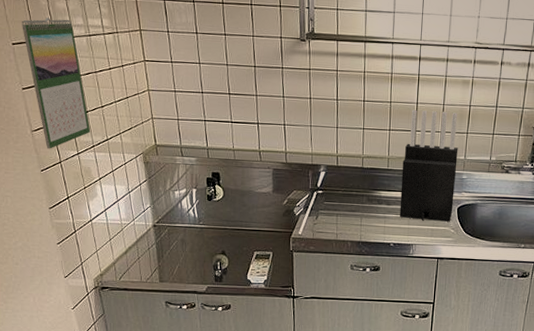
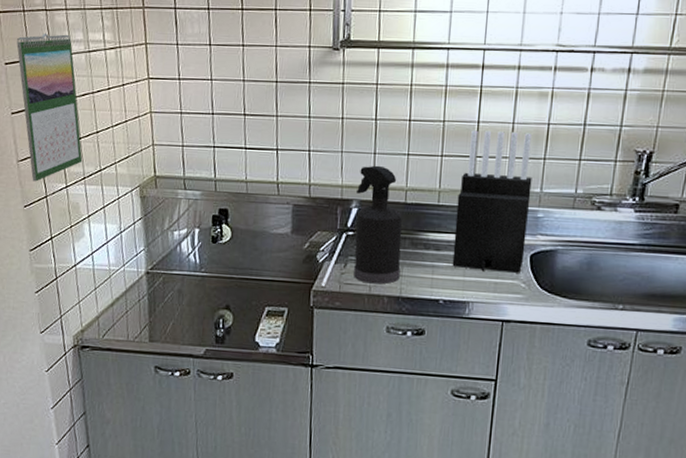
spray bottle: none [324,137,361,232] -> present [354,165,402,284]

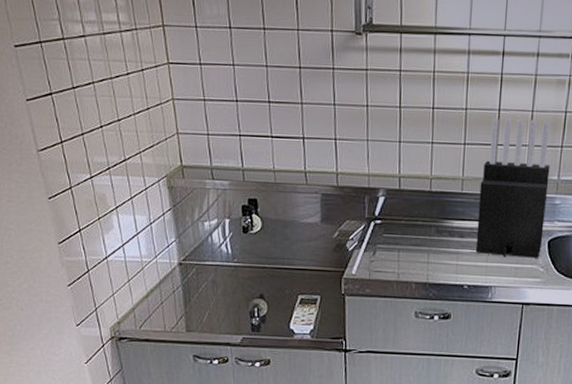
calendar: present [16,33,83,182] -> none [25,13,106,172]
spray bottle: present [354,165,402,284] -> none [382,153,428,271]

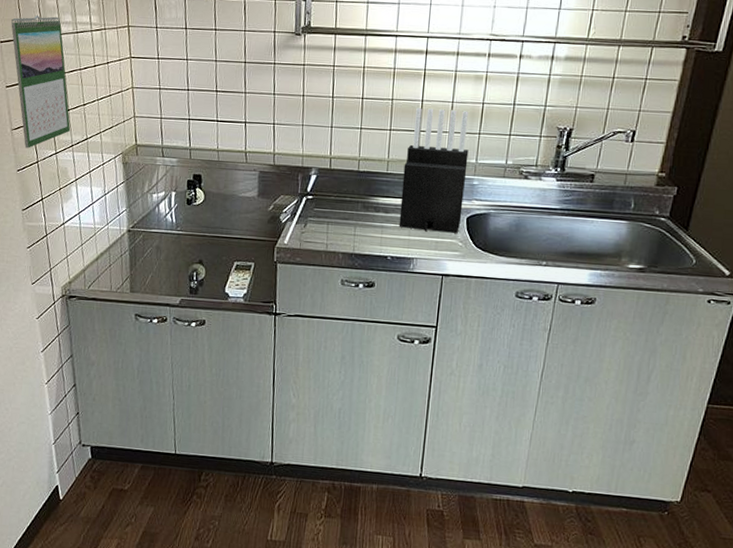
calendar: none [25,13,106,172] -> present [11,15,71,148]

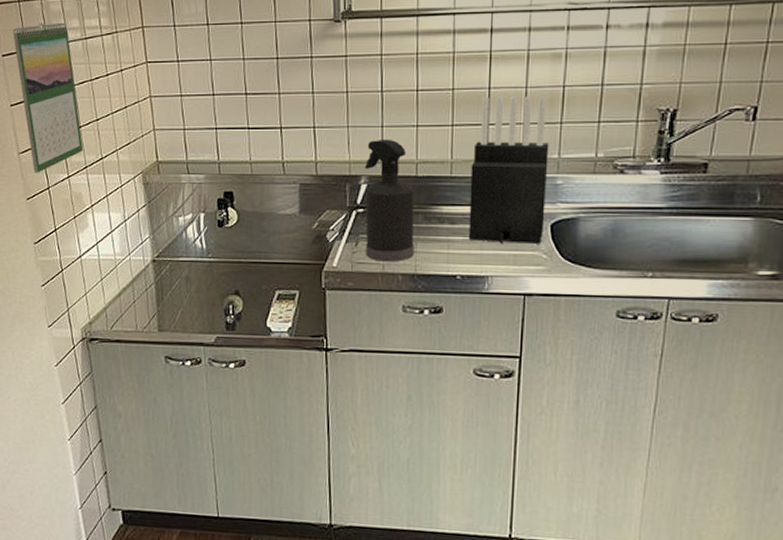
spray bottle: none [312,137,356,242] -> present [365,139,414,262]

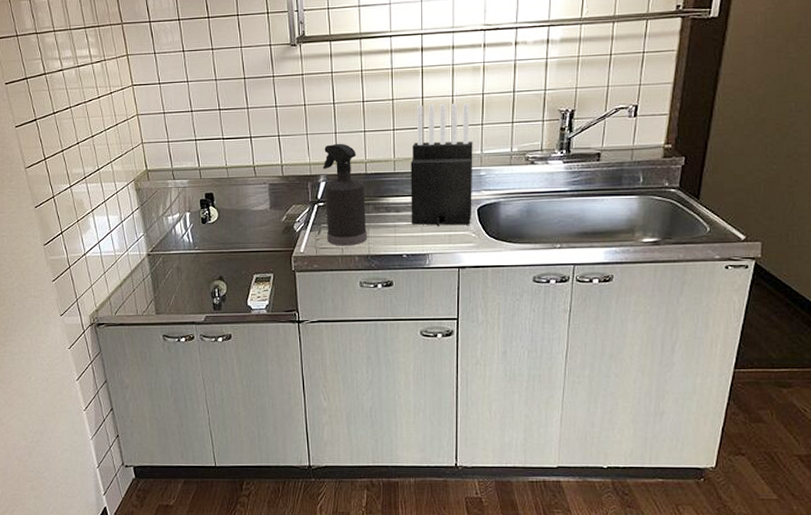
calendar: present [13,22,84,173] -> none [14,53,82,185]

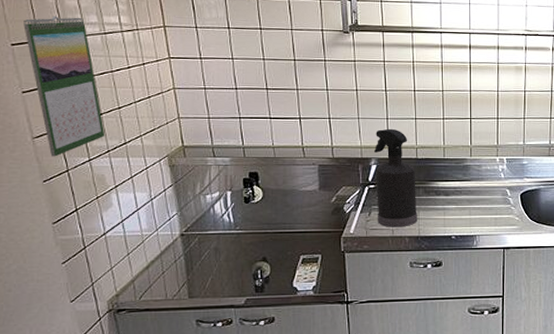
calendar: none [14,53,82,185] -> present [23,16,105,157]
knife block: present [410,103,473,227] -> none [459,97,516,210]

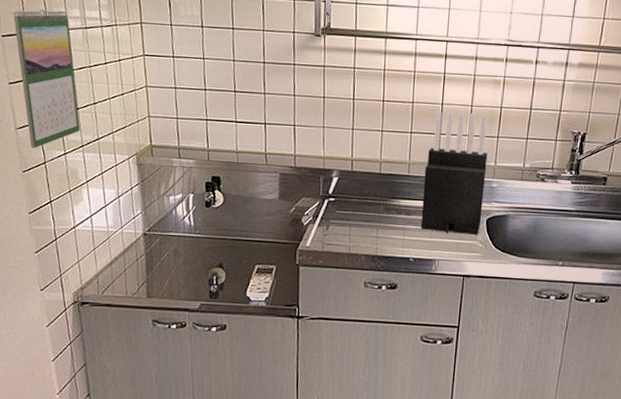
spray bottle: present [374,128,417,227] -> none [335,139,377,245]
knife block: none [459,97,516,210] -> present [420,111,488,235]

